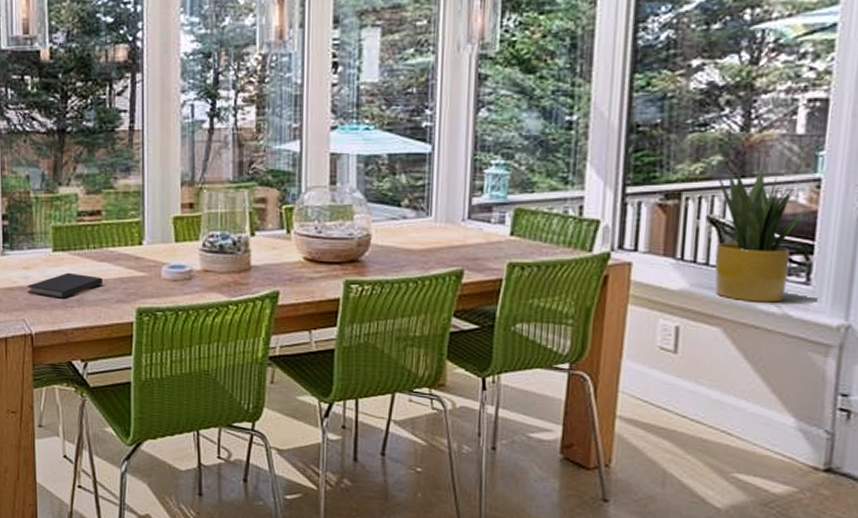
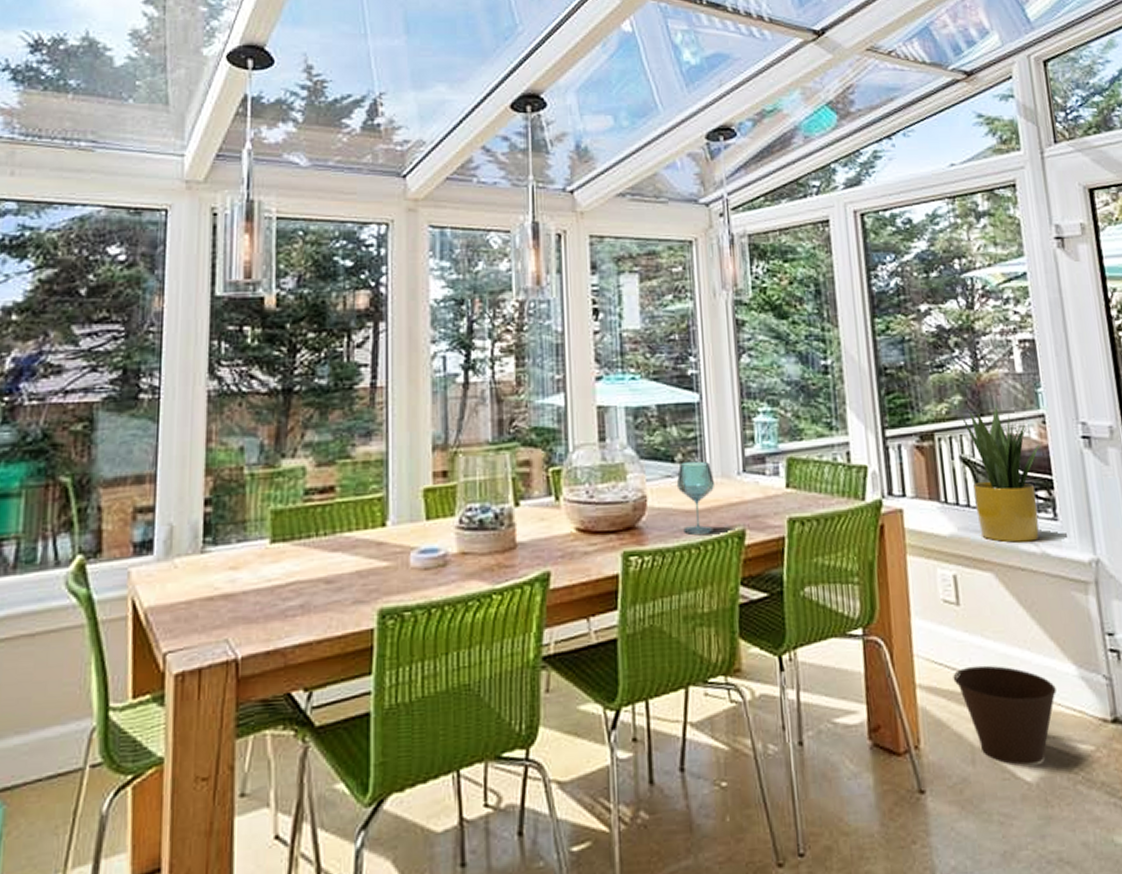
diary: present [27,272,102,299] -> none [233,569,335,606]
wine glass: none [400,206,439,271] -> present [676,461,716,535]
basket: none [656,406,768,496] -> present [953,665,1057,766]

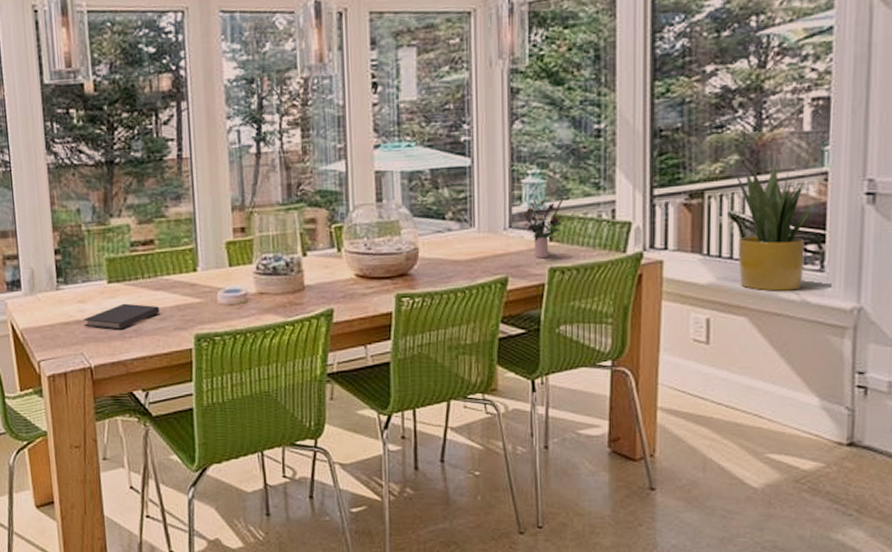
diary: none [233,569,335,606] -> present [84,303,159,330]
wine glass: present [676,461,716,535] -> none [446,218,482,281]
bouquet: none [756,437,799,508] -> present [522,197,564,259]
basket: present [953,665,1057,766] -> none [694,394,795,476]

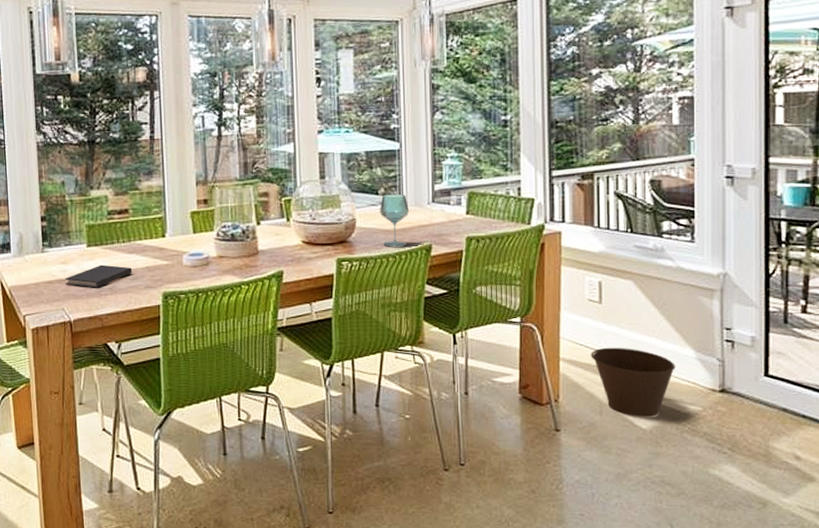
wine glass: none [446,218,482,281] -> present [379,194,410,247]
bouquet: present [522,197,564,259] -> none [443,176,478,229]
basket: none [694,394,795,476] -> present [591,347,675,418]
planter: present [735,163,819,291] -> none [618,151,688,259]

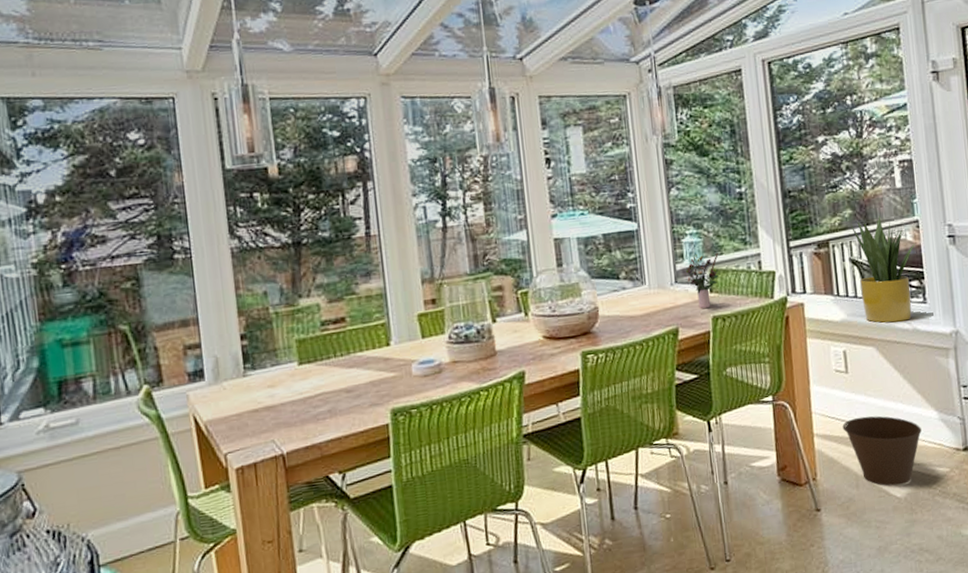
diary: present [65,264,132,288] -> none [274,383,353,413]
wine glass: present [379,194,410,247] -> none [622,276,653,335]
bouquet: none [443,176,478,229] -> present [685,253,720,309]
planter: none [618,151,688,259] -> present [850,215,915,323]

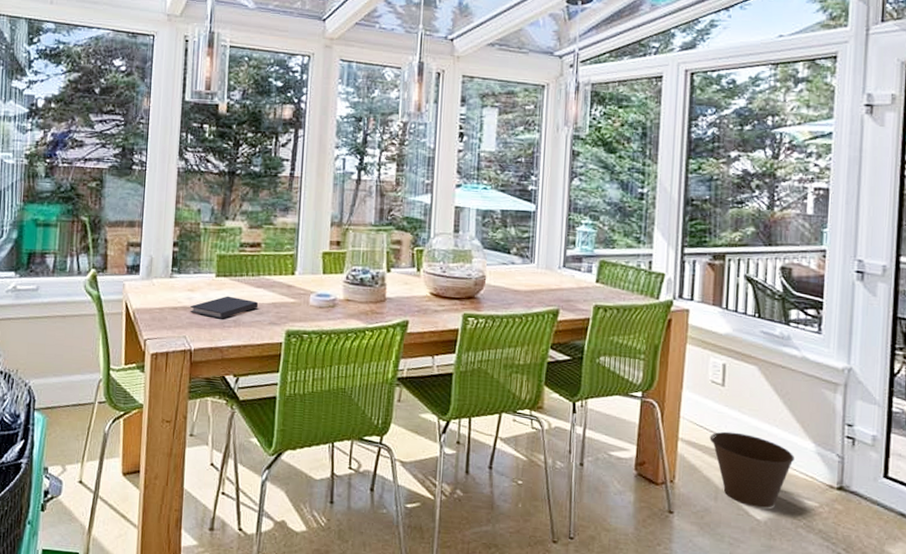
diary: none [274,383,353,413] -> present [190,296,258,319]
bouquet: present [685,253,720,309] -> none [575,242,610,297]
planter: present [850,215,915,323] -> none [751,238,818,347]

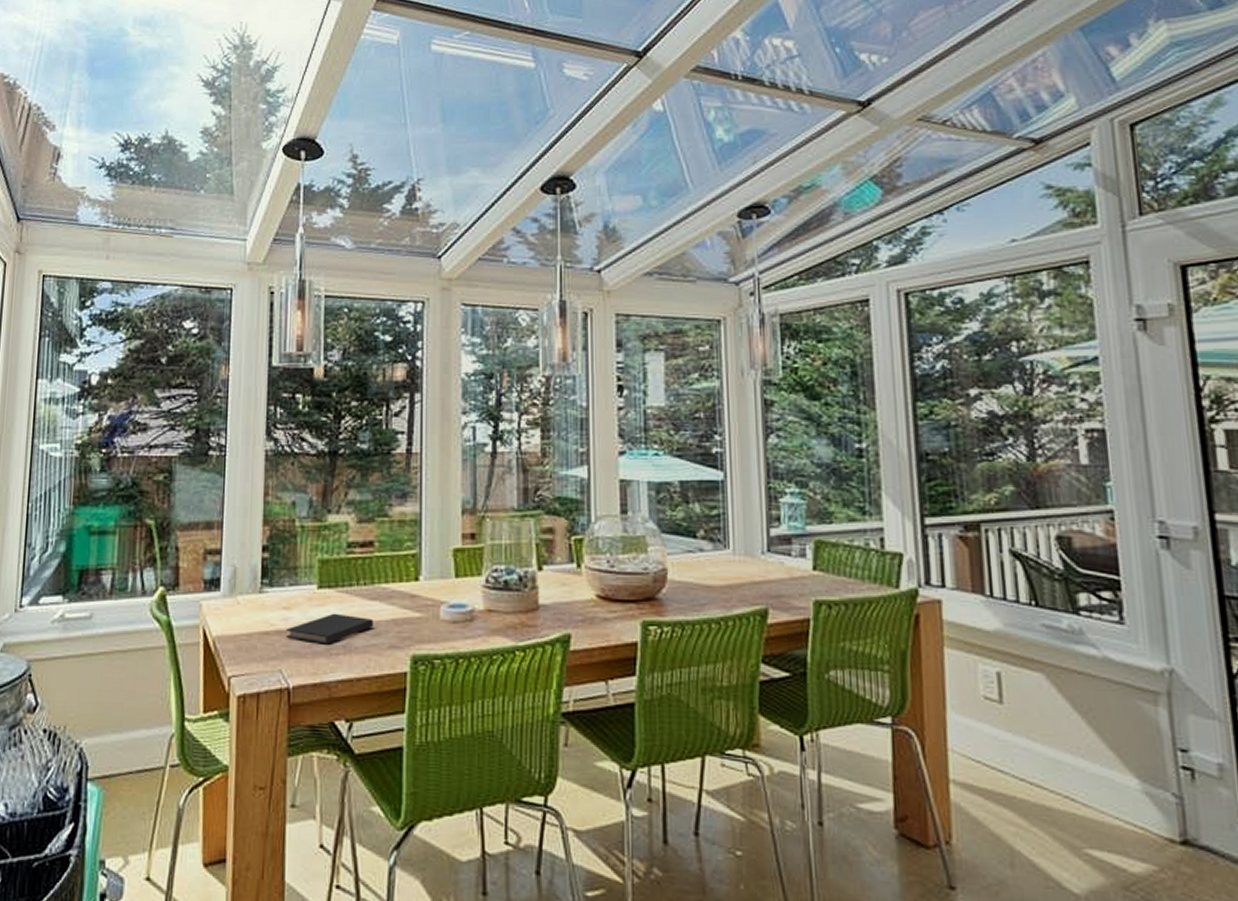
basket: present [710,431,794,509] -> none [992,767,1114,878]

